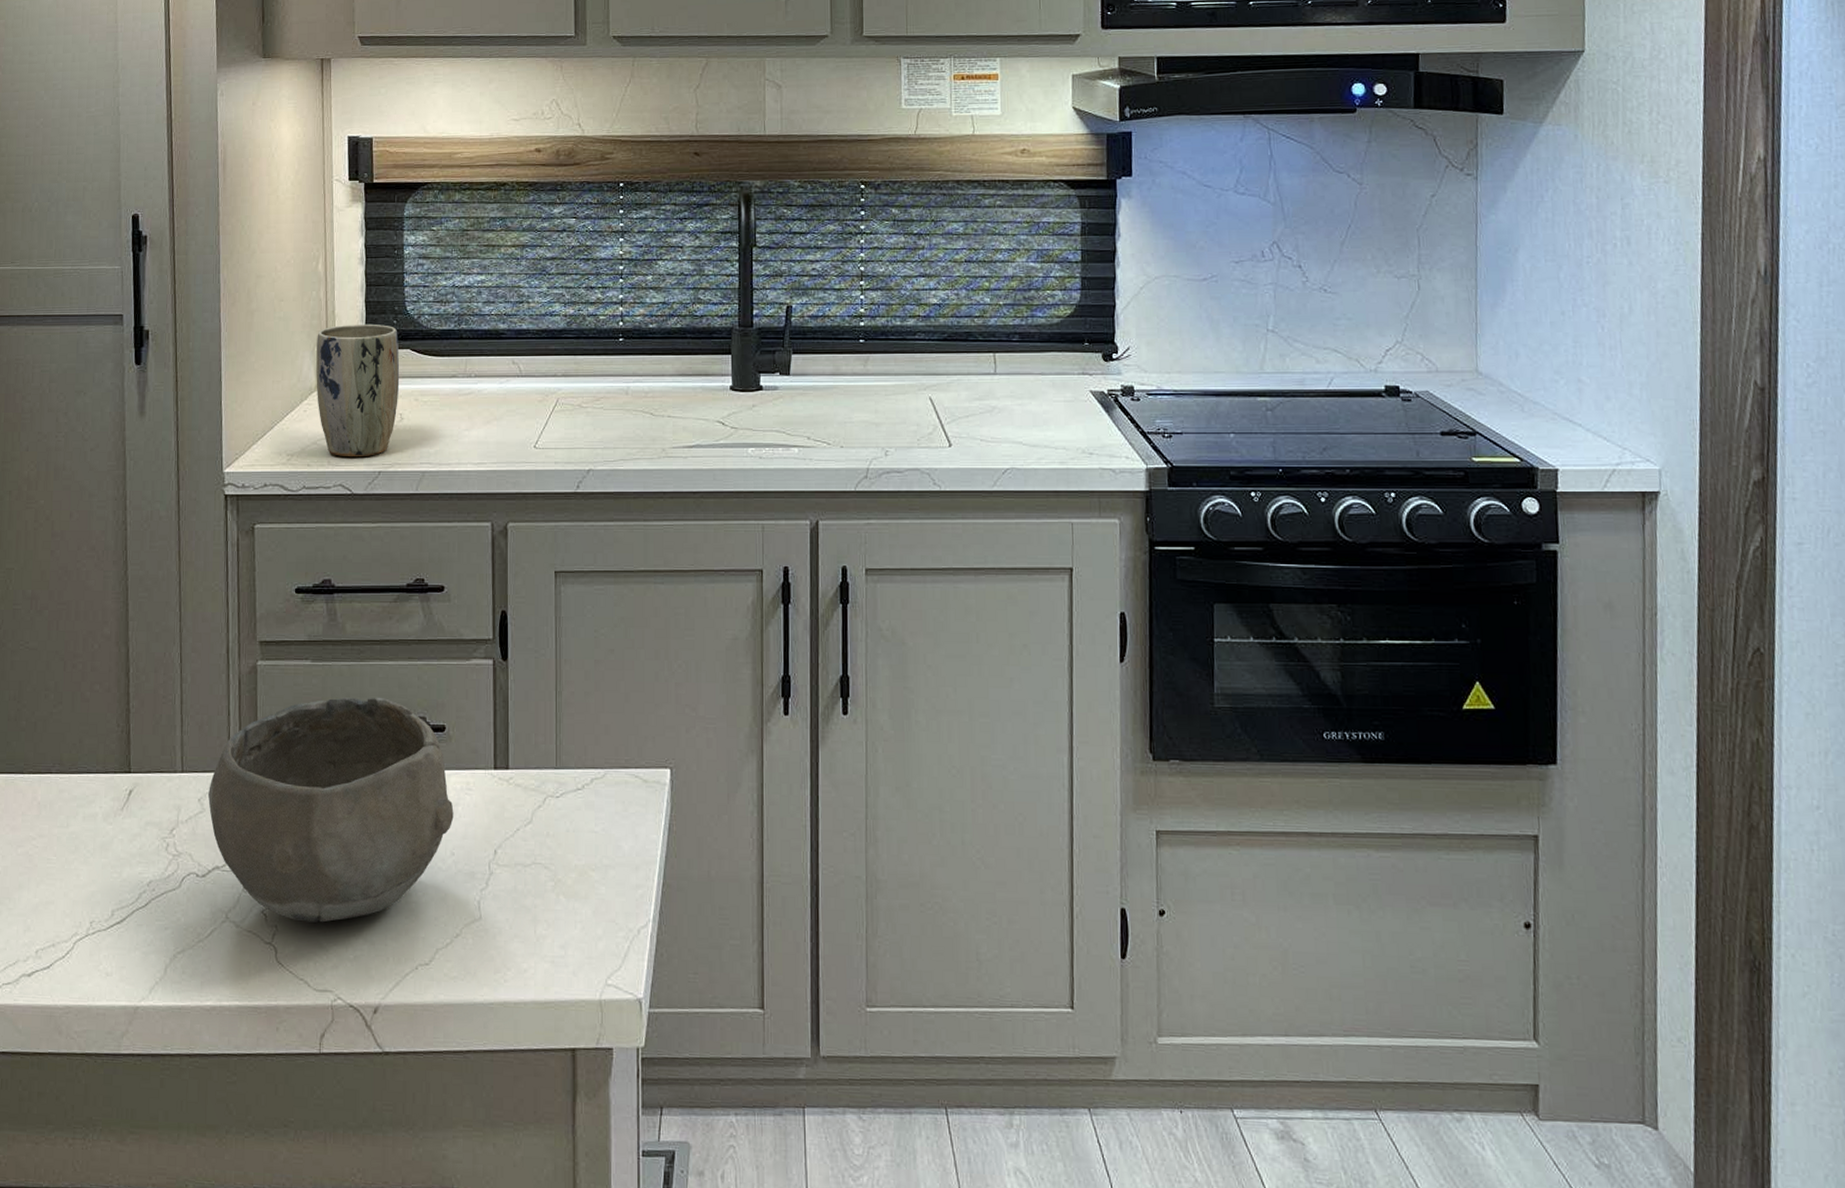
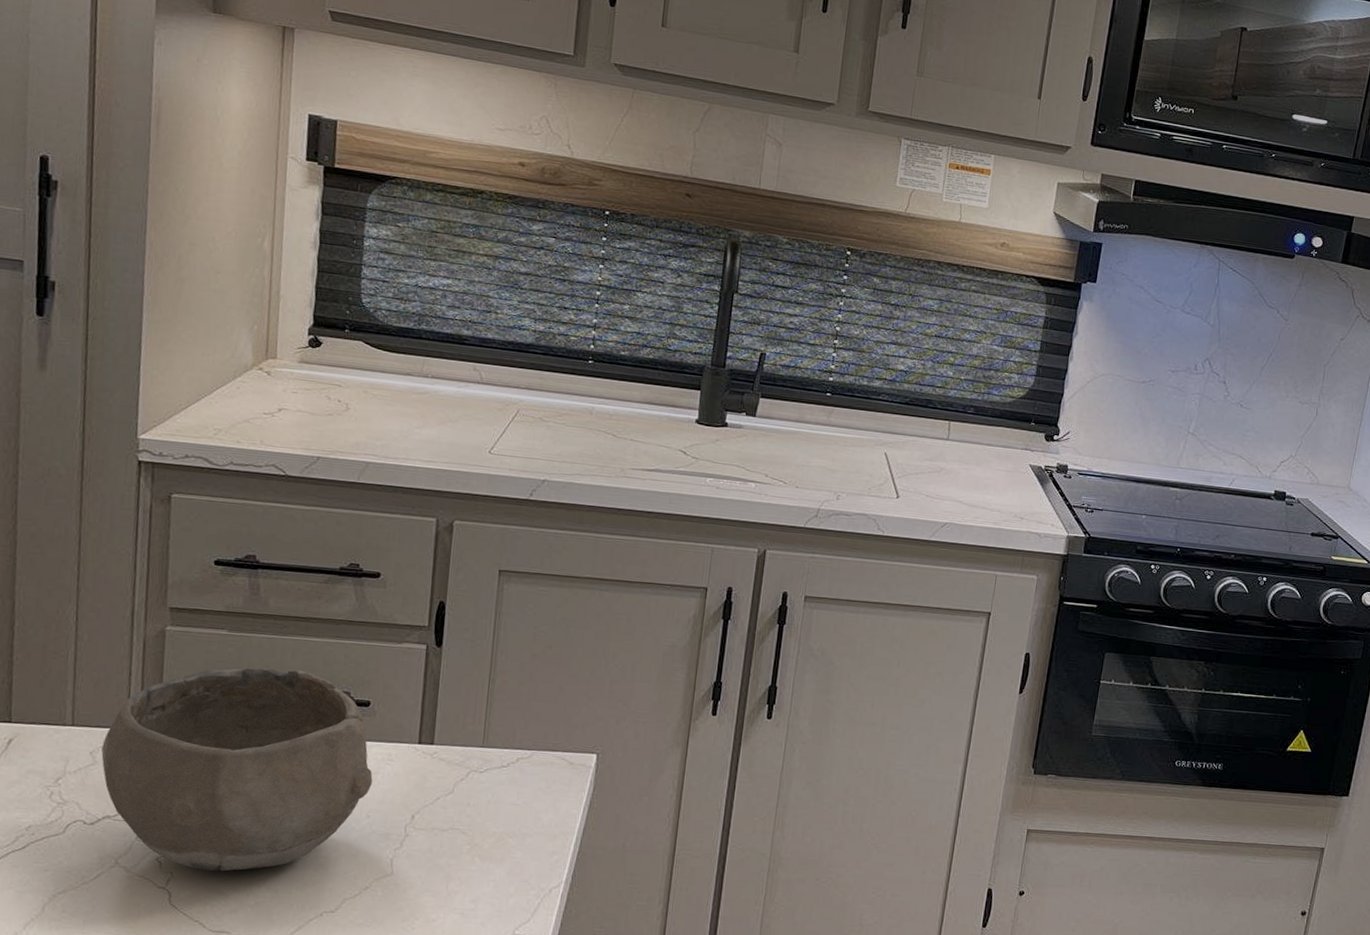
plant pot: present [316,323,400,458] -> none [252,306,351,441]

